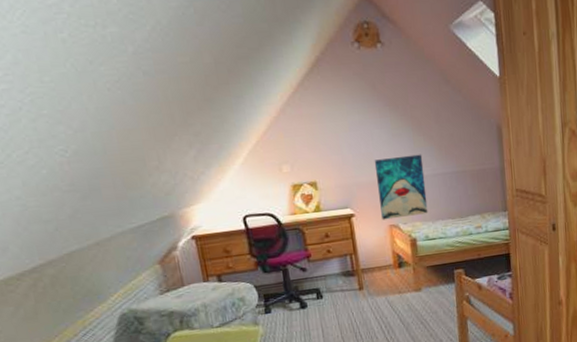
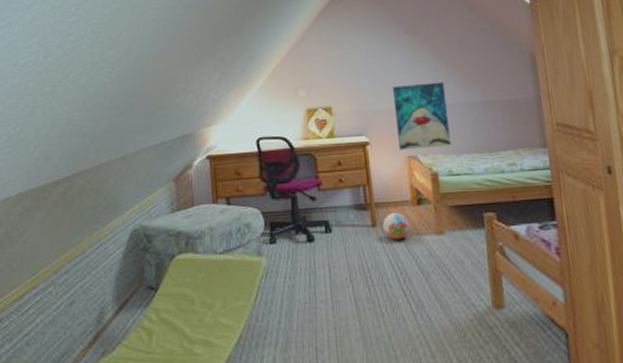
ball: none [368,275,393,300] -> present [382,212,410,240]

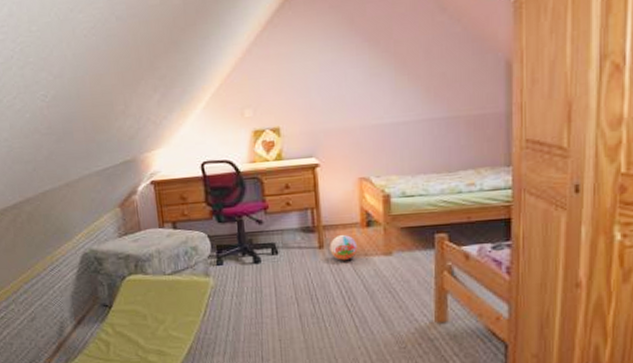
wall art: present [392,82,452,151] -> none [346,96,408,172]

